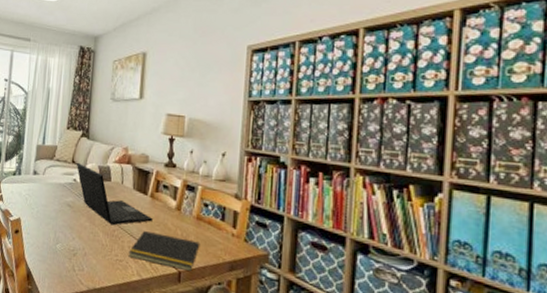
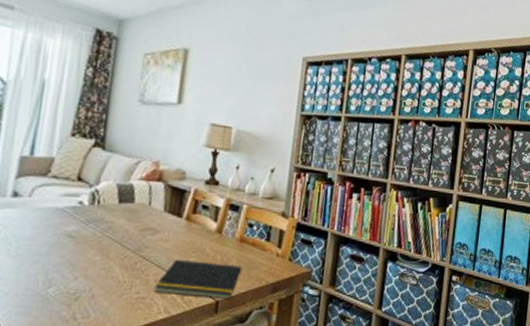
laptop: present [77,163,153,225] -> none [84,181,188,257]

